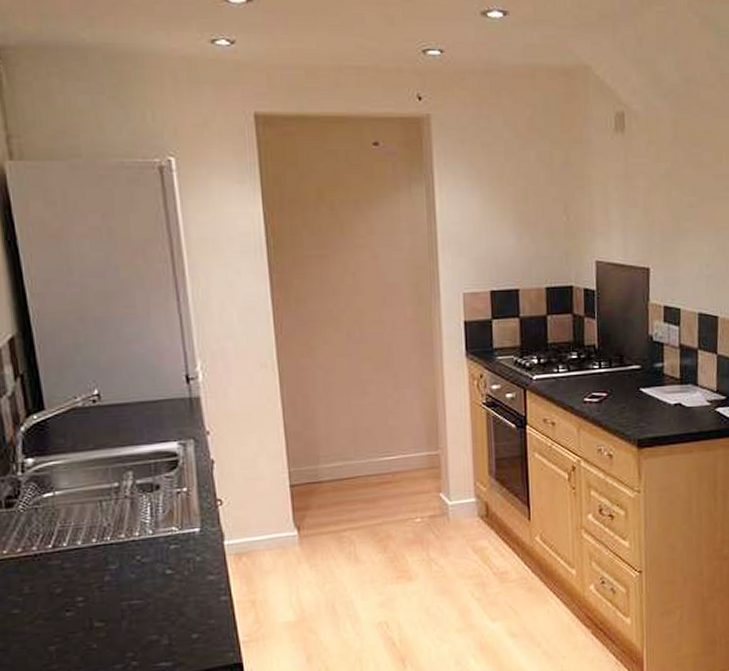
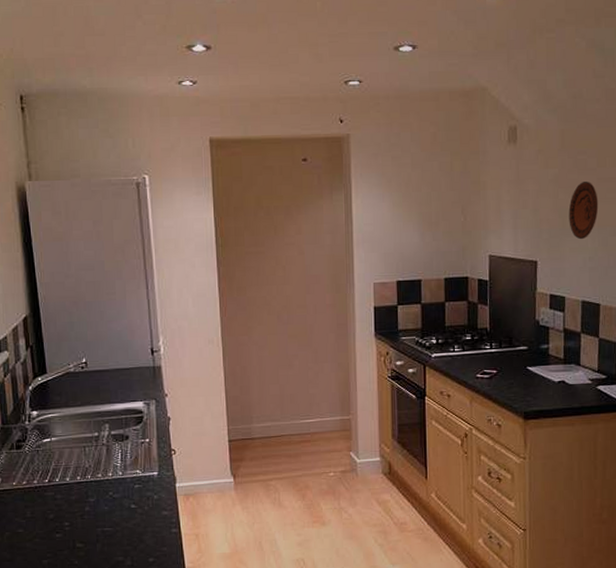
decorative plate: none [683,178,715,244] -> present [568,182,599,240]

